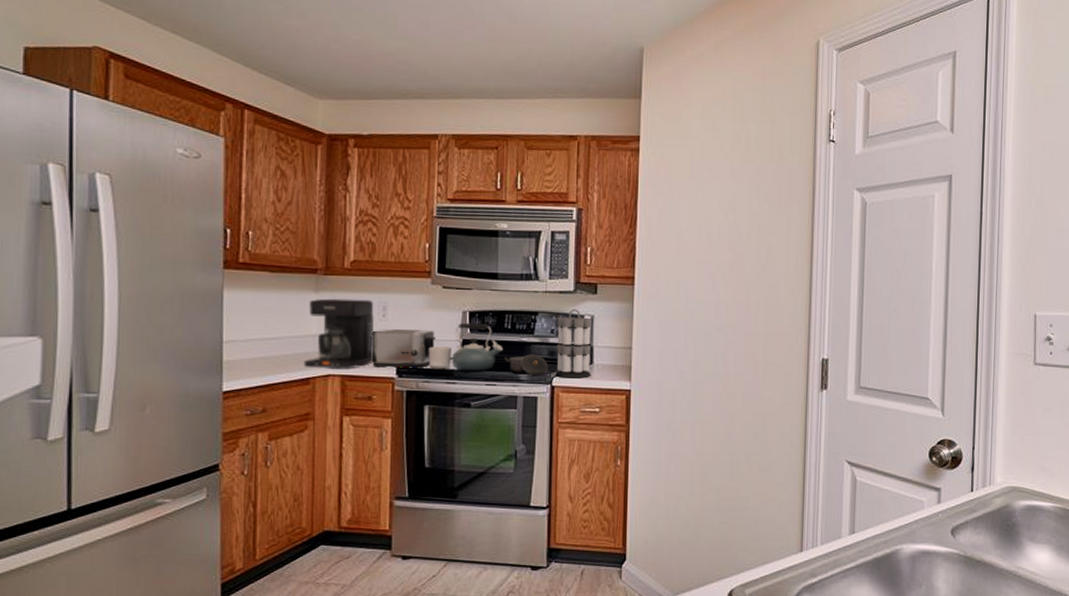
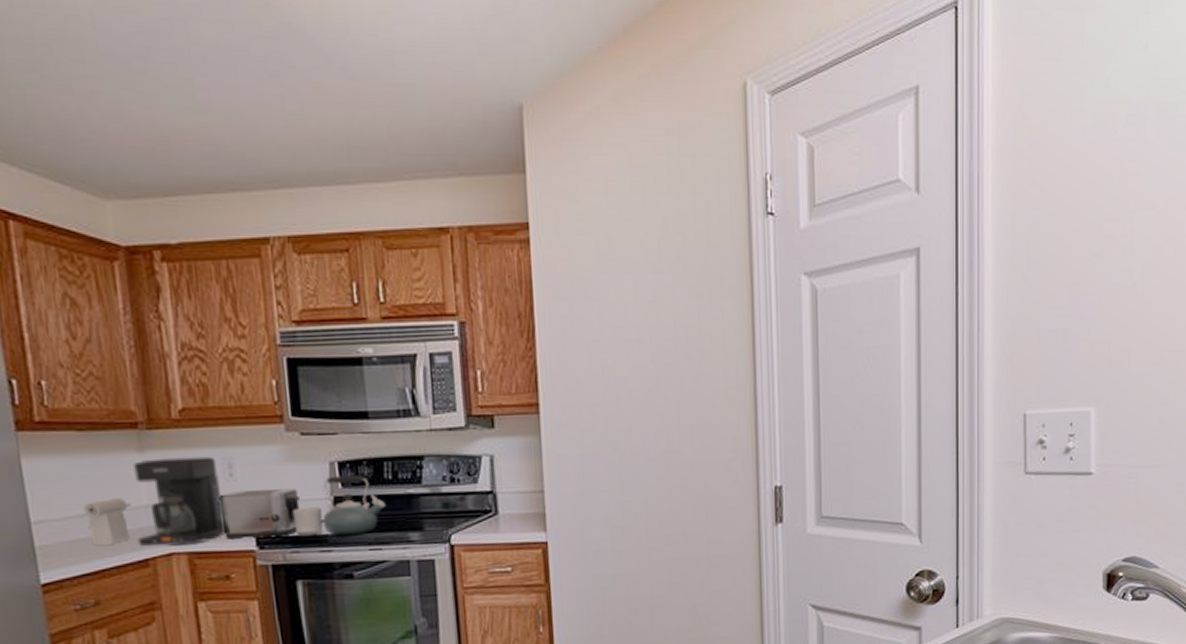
roll-top bag: none [262,326,303,365] -> present [81,497,131,547]
cooking pot: present [504,354,548,376] -> none [387,508,444,535]
spice rack: present [555,309,592,378] -> none [449,449,498,534]

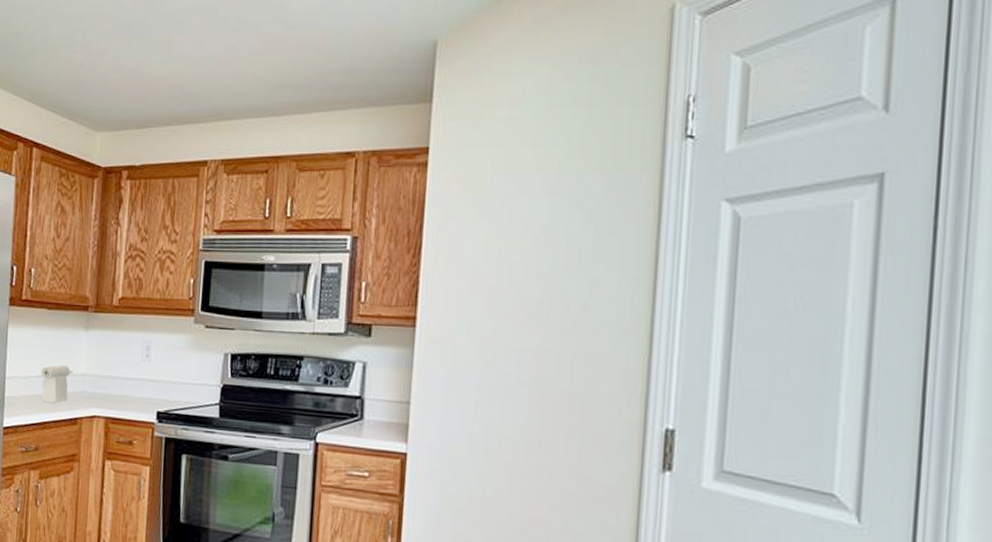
coffee maker: present [133,456,226,546] -> none [72,336,139,410]
toaster: present [219,488,301,539] -> none [134,369,197,414]
mug: present [292,507,323,537] -> none [188,391,211,417]
kettle: present [322,475,387,537] -> none [210,366,265,422]

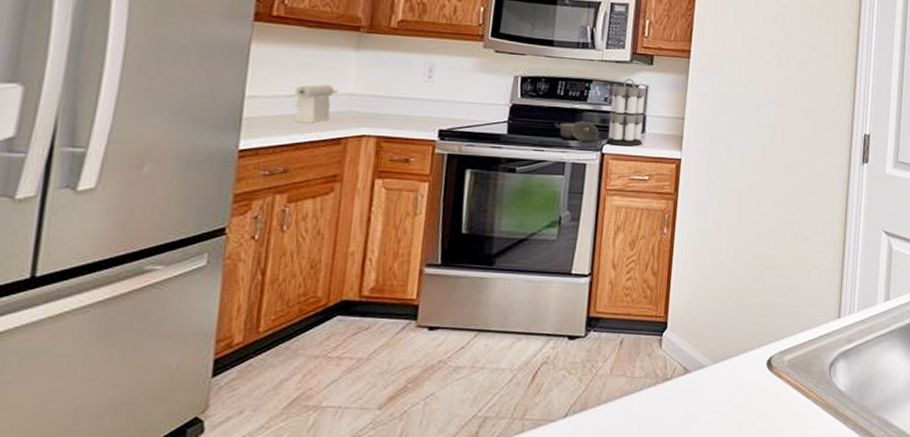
cooking pot: none [265,404,313,430] -> present [554,121,600,143]
spice rack: none [319,354,364,436] -> present [606,78,646,147]

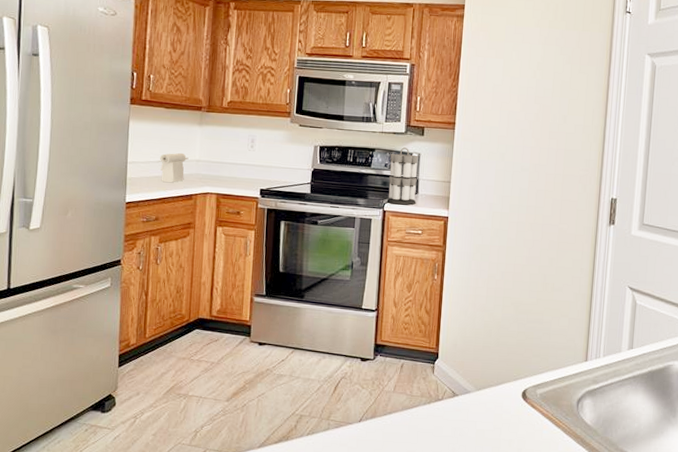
cooking pot: present [554,121,600,143] -> none [346,183,382,202]

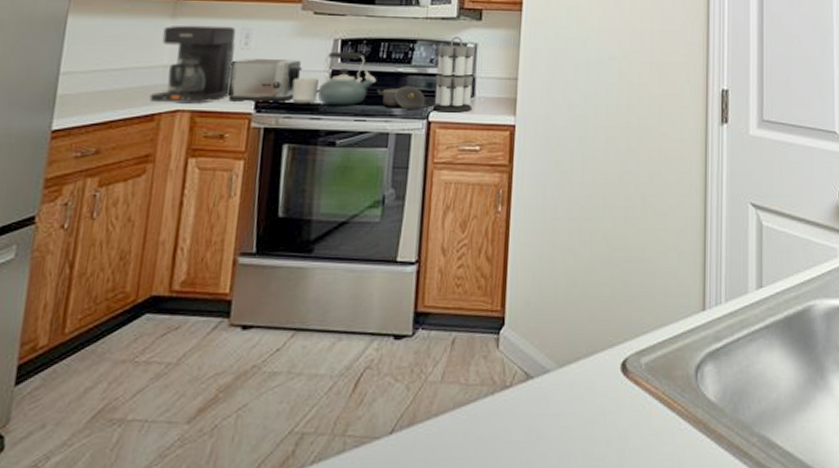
roll-top bag: present [158,152,189,183] -> none [106,56,153,99]
coffee maker: none [188,131,245,188] -> present [149,25,236,102]
toaster: none [241,157,293,191] -> present [228,58,303,102]
mug: none [285,173,304,193] -> present [291,78,319,104]
kettle: none [303,155,346,196] -> present [317,51,377,106]
cooking pot: none [346,183,382,202] -> present [376,86,426,110]

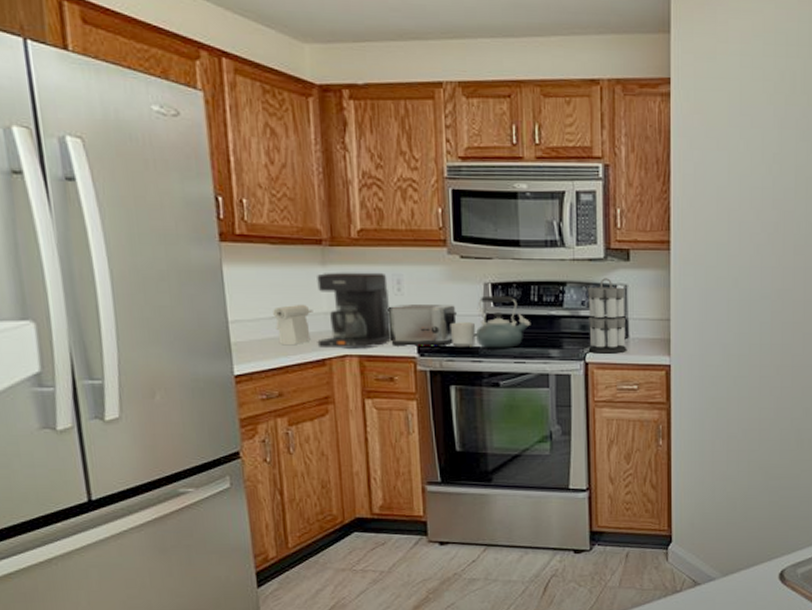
roll-top bag: none [106,56,153,99] -> present [270,304,313,346]
cooking pot: present [376,86,426,110] -> none [532,328,581,352]

